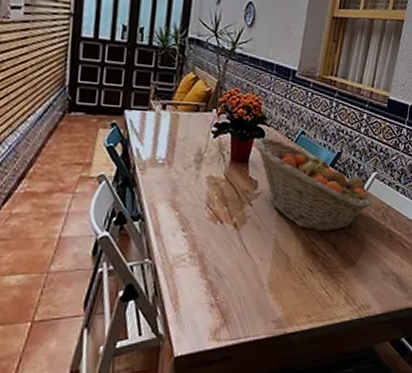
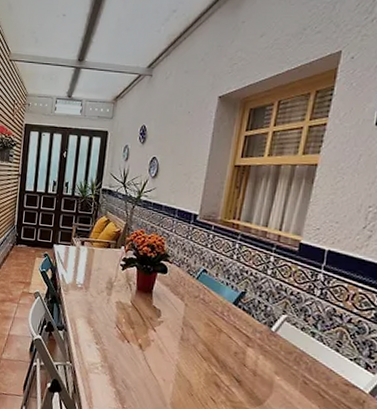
fruit basket: present [255,137,373,232] -> none [158,272,283,367]

